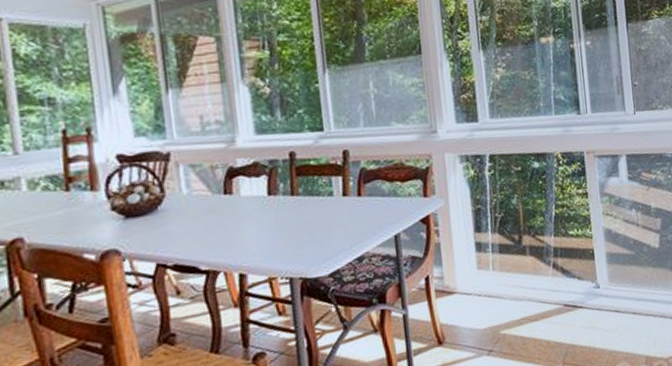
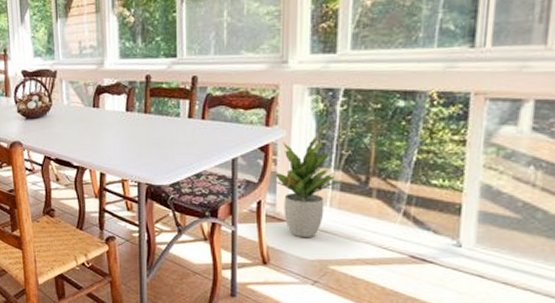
potted plant: none [437,202,500,308] -> present [272,136,343,238]

